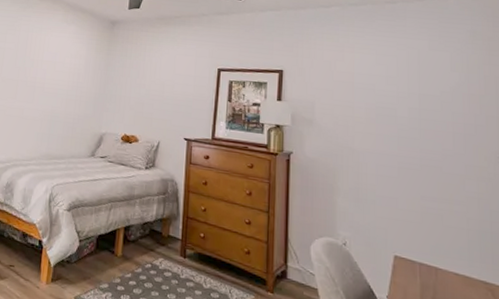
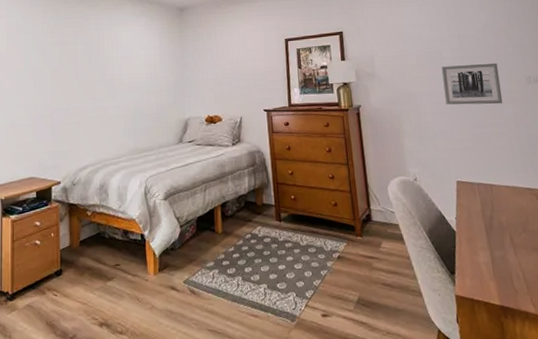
wall art: none [393,125,465,180] -> present [441,62,503,105]

